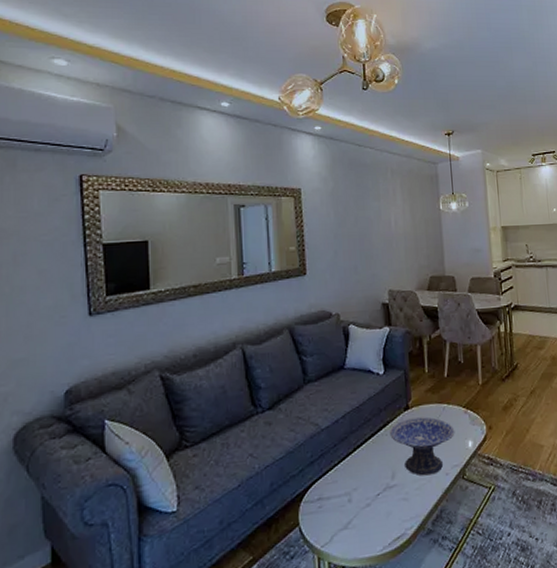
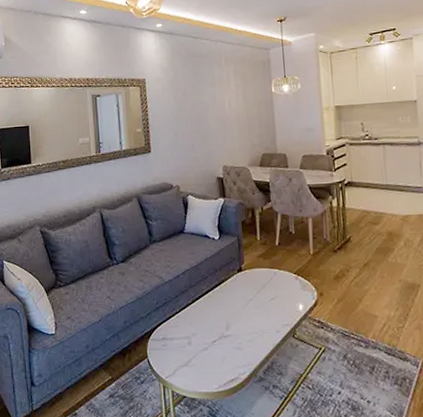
decorative bowl: present [390,417,455,476] -> none [224,279,286,331]

